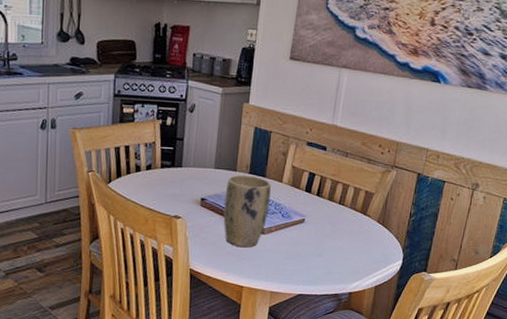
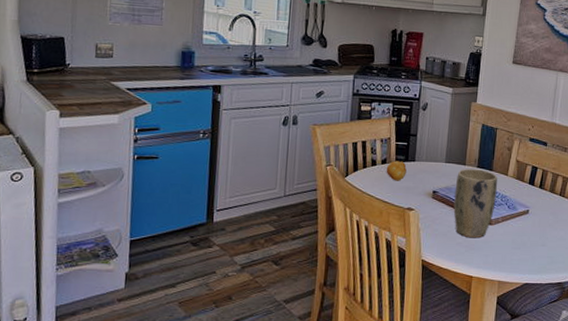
fruit: none [151,166,173,188] -> present [386,160,407,181]

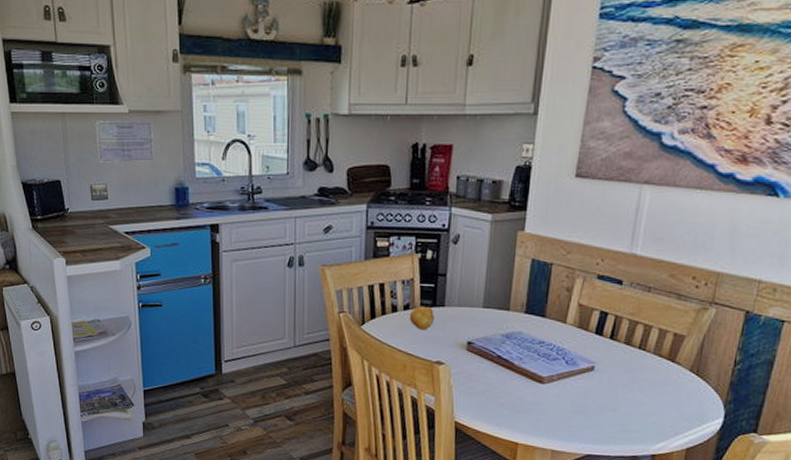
plant pot: present [453,168,497,238] -> none [494,314,552,399]

